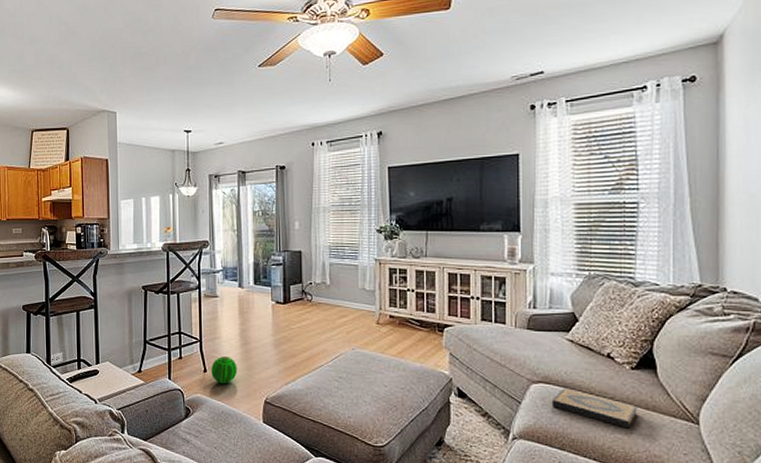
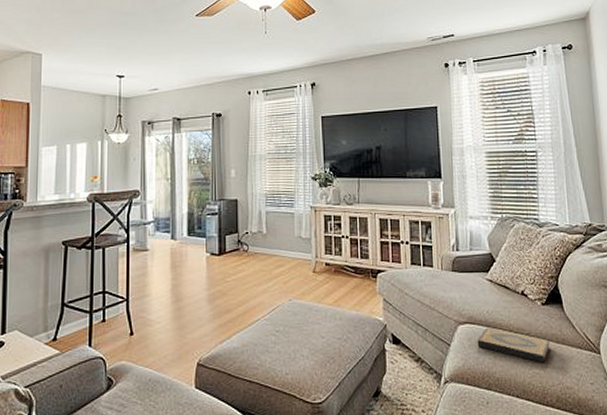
ball: present [211,355,237,384] -> none [139,315,168,348]

